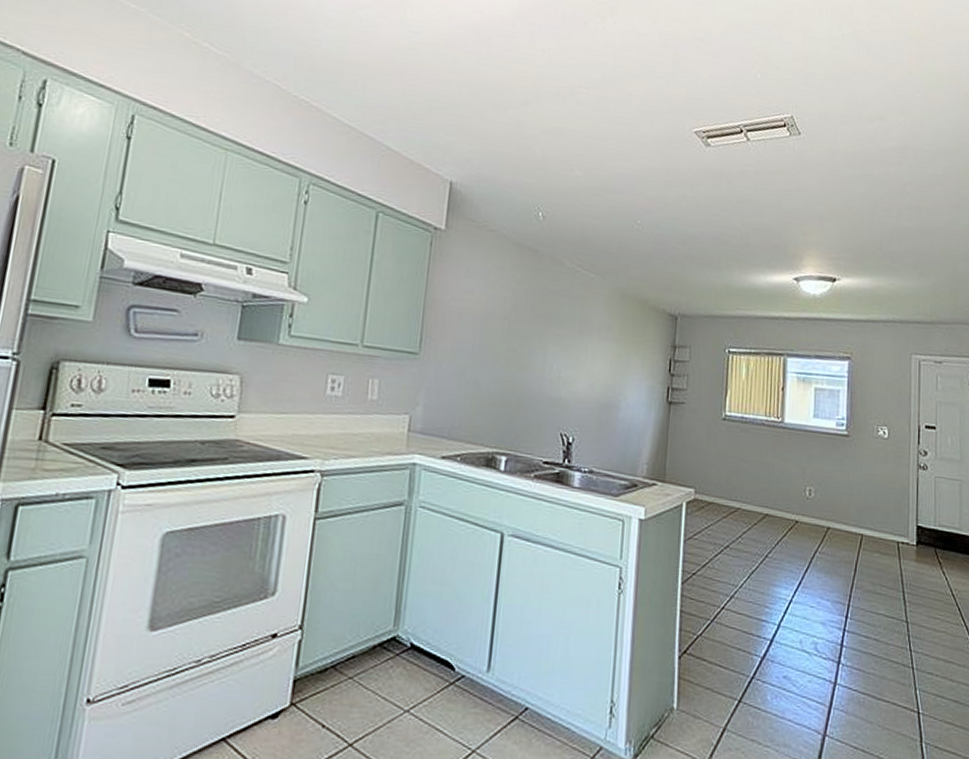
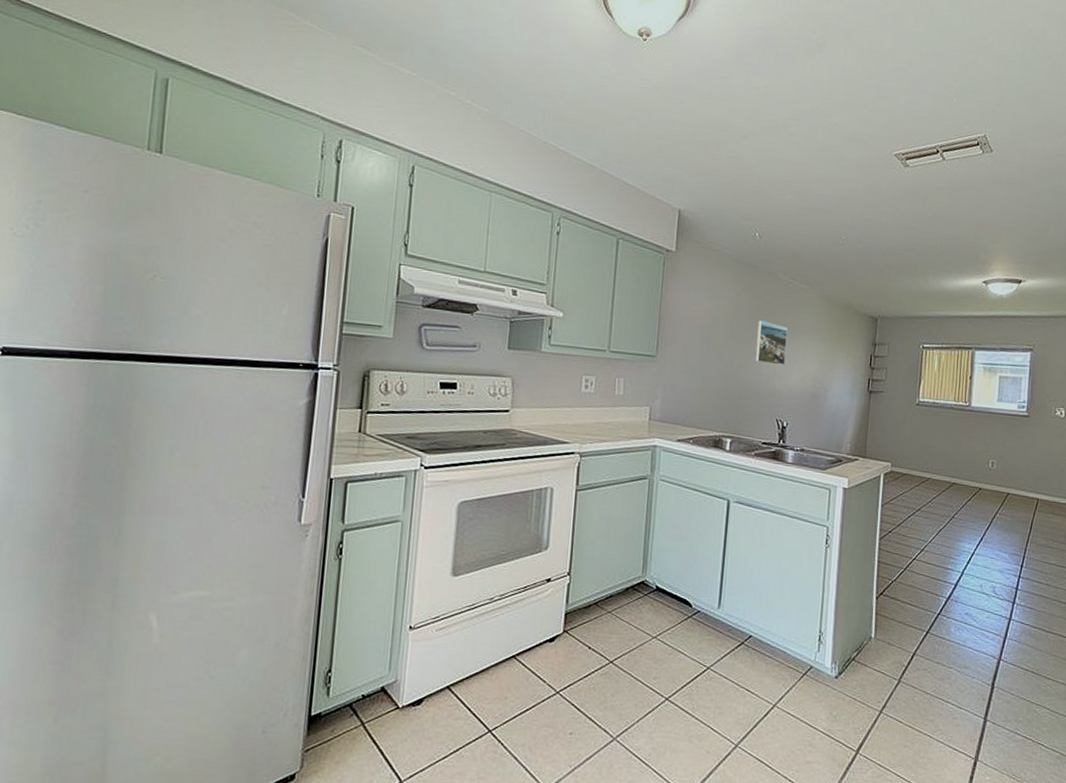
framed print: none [536,314,575,369] -> present [755,320,788,365]

